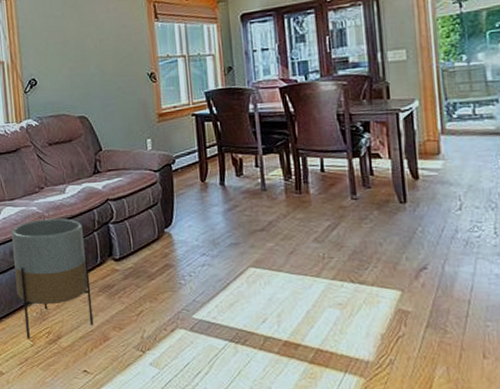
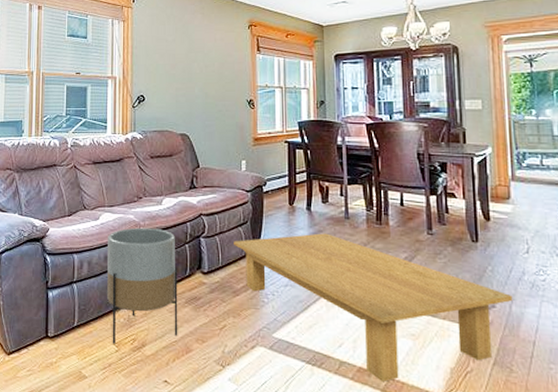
coffee table: none [144,208,446,353] -> present [234,233,513,382]

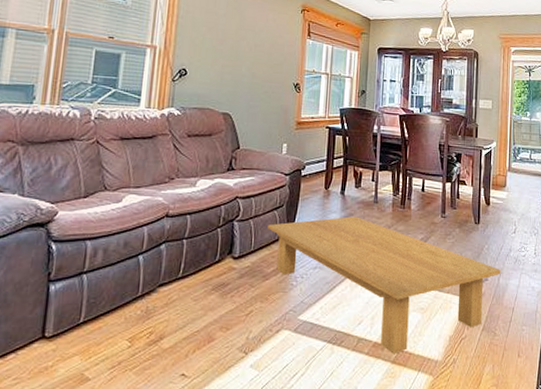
planter: present [106,227,178,344] -> none [122,211,207,339]

